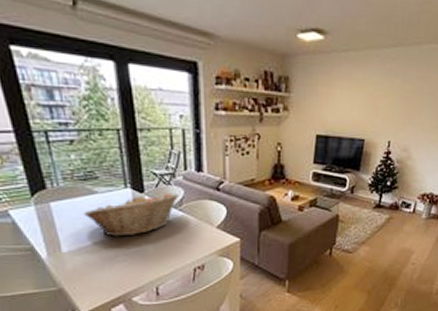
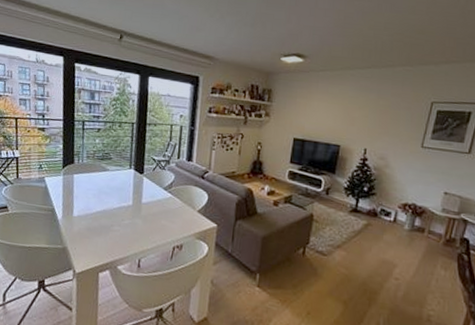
fruit basket: present [84,192,178,237] -> none [95,176,170,210]

